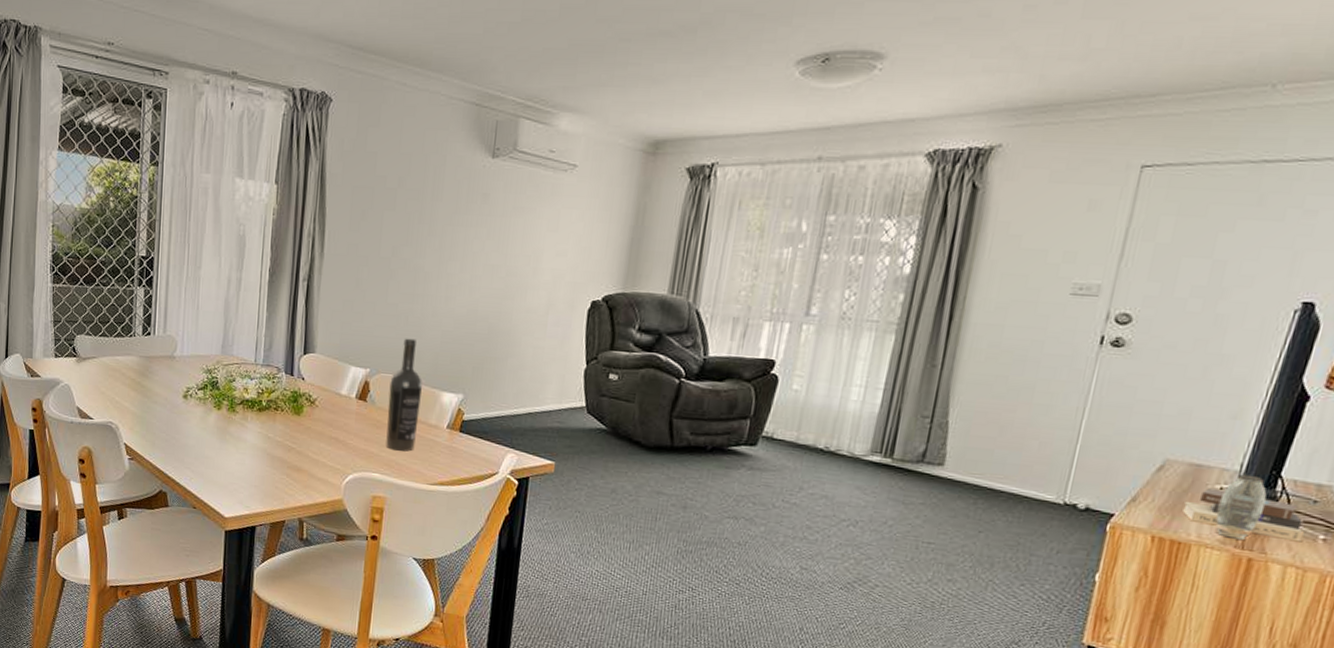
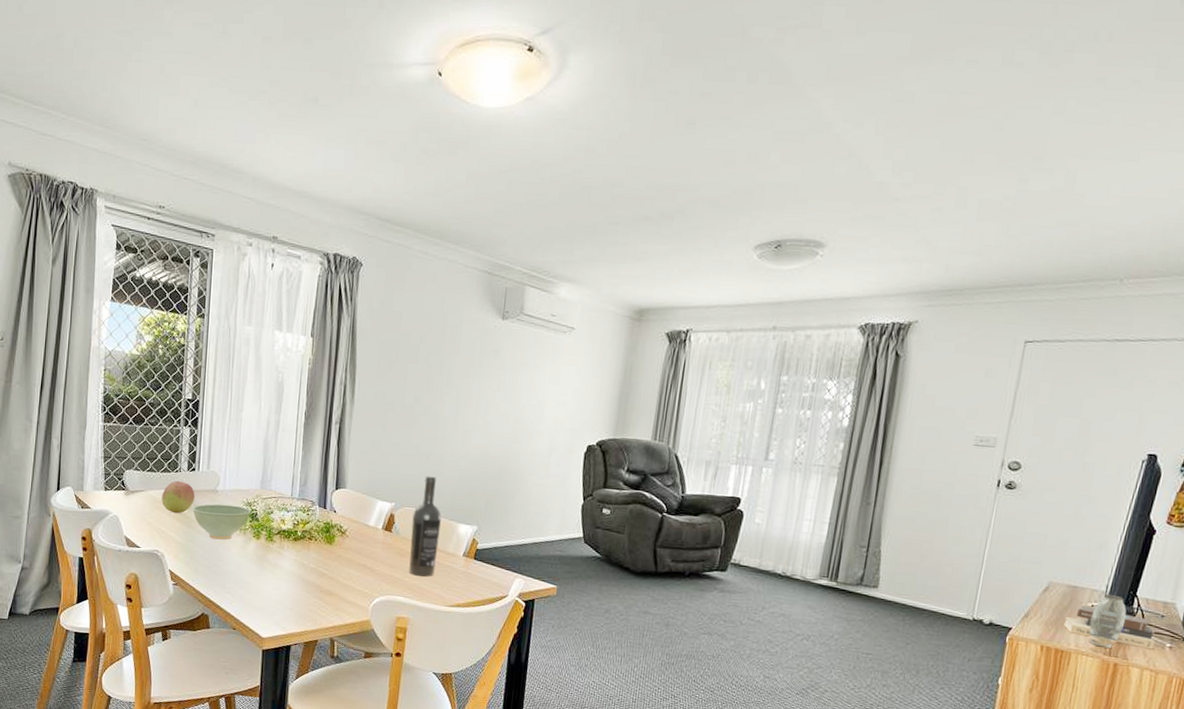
fruit: none [115,345,151,382] -> present [161,480,195,514]
bowl: none [148,371,212,411] -> present [192,504,252,540]

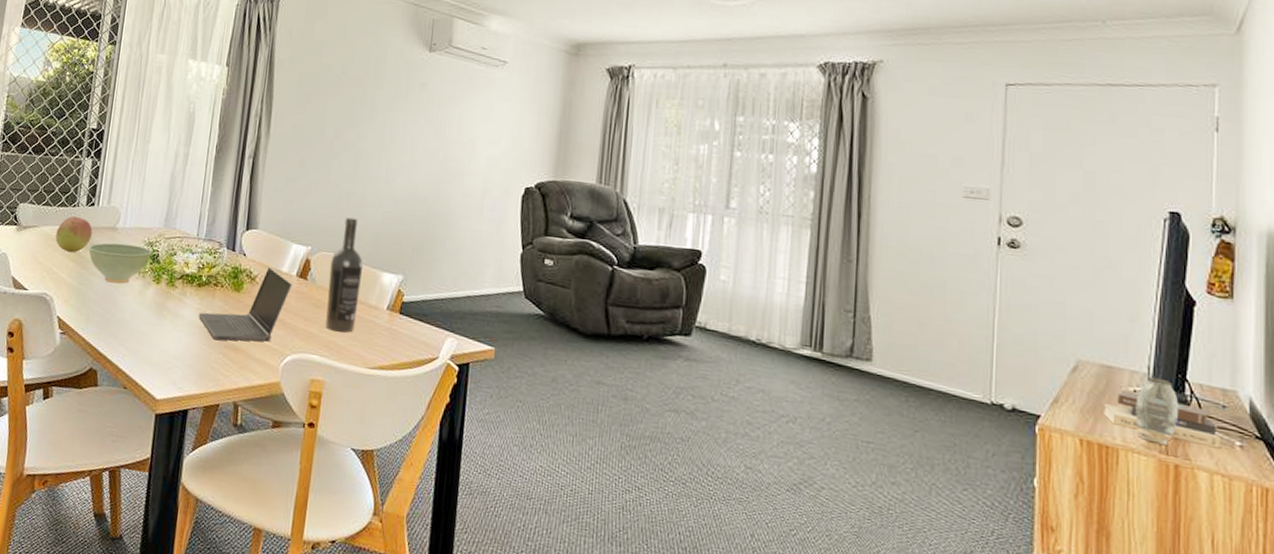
laptop computer: none [295,522,379,587] -> present [198,267,292,342]

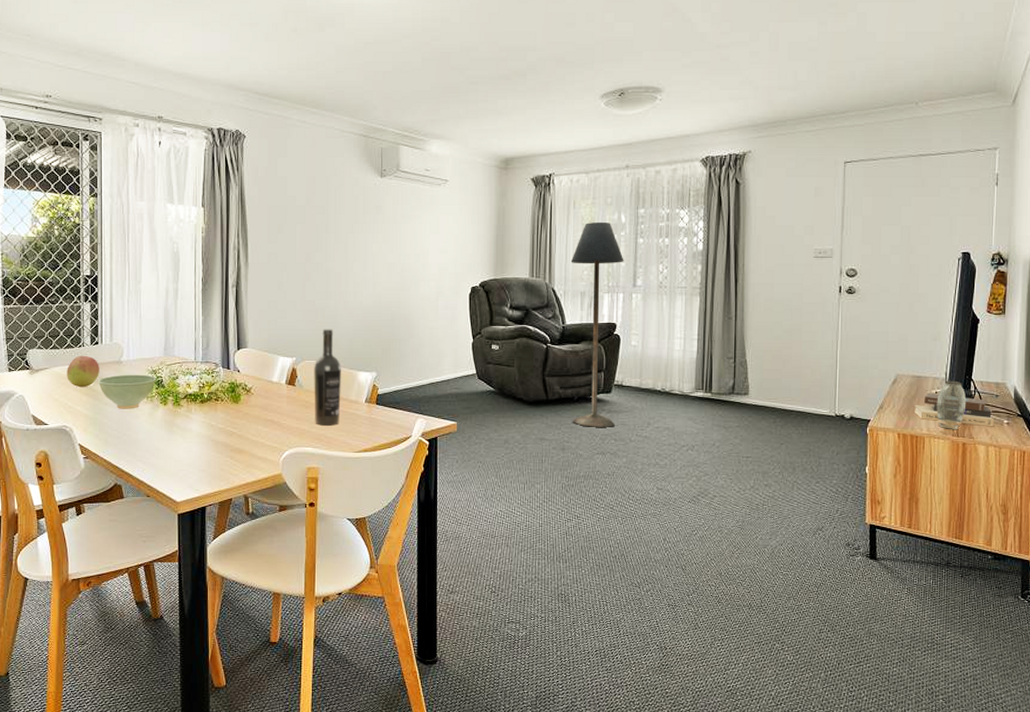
laptop computer: present [198,267,292,342] -> none [204,379,283,446]
floor lamp: none [639,126,716,380] -> present [570,221,624,427]

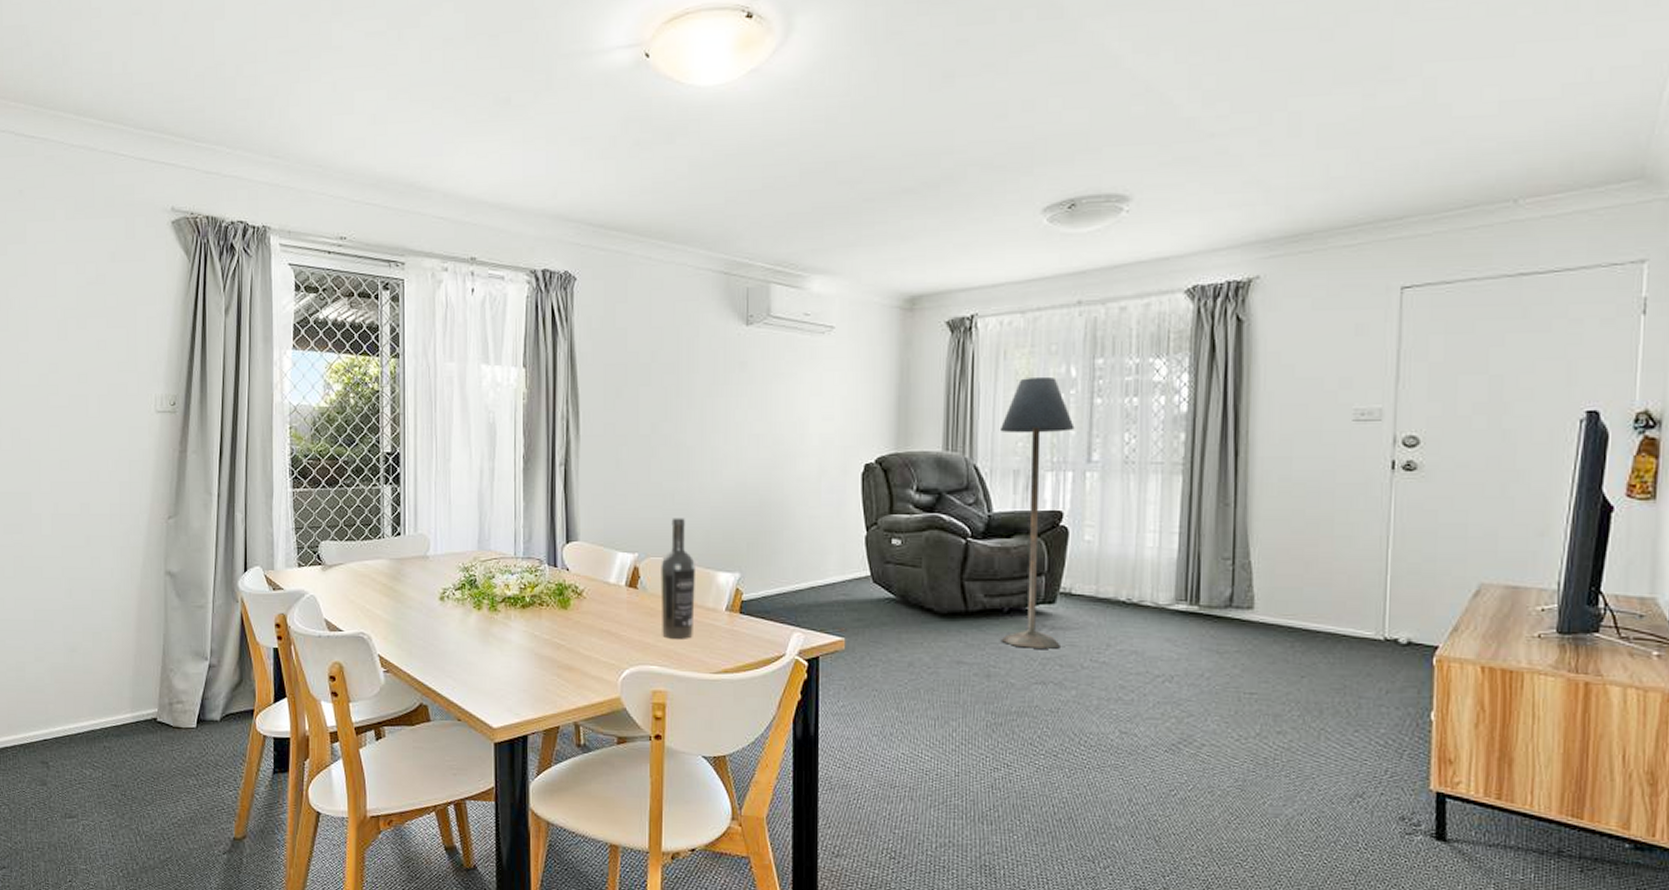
fruit: present [67,355,99,388] -> none [364,548,402,588]
bowl: present [98,374,157,409] -> none [401,572,470,614]
books: present [913,393,995,427] -> none [1506,611,1638,661]
vase: present [936,380,967,429] -> none [1542,593,1592,663]

